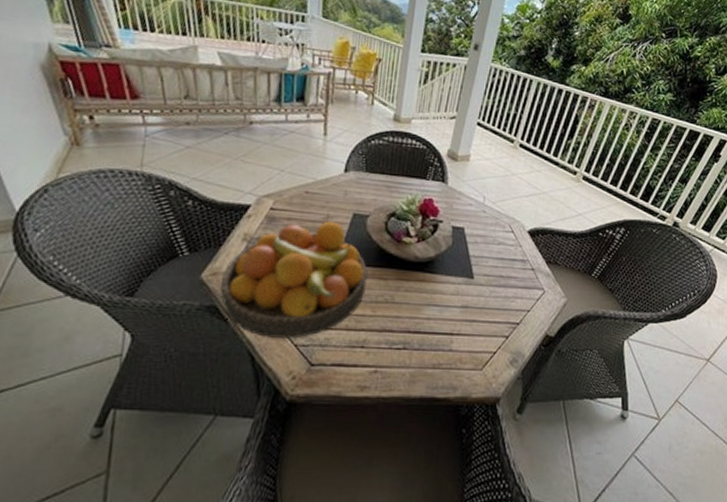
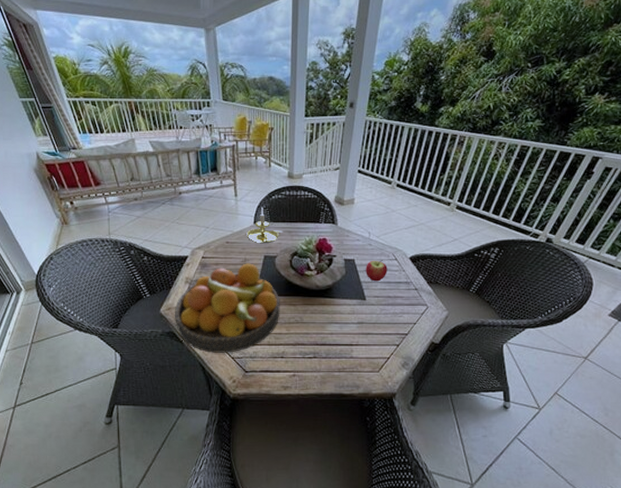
candle holder: none [333,152,380,198] -> present [246,207,283,243]
apple: none [476,230,502,257] -> present [366,259,387,282]

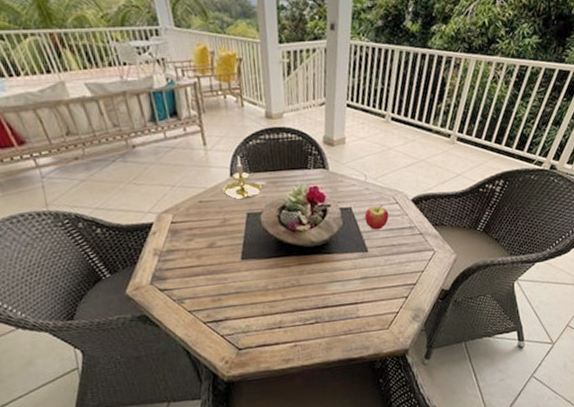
fruit bowl: present [174,263,280,353] -> none [144,223,273,334]

